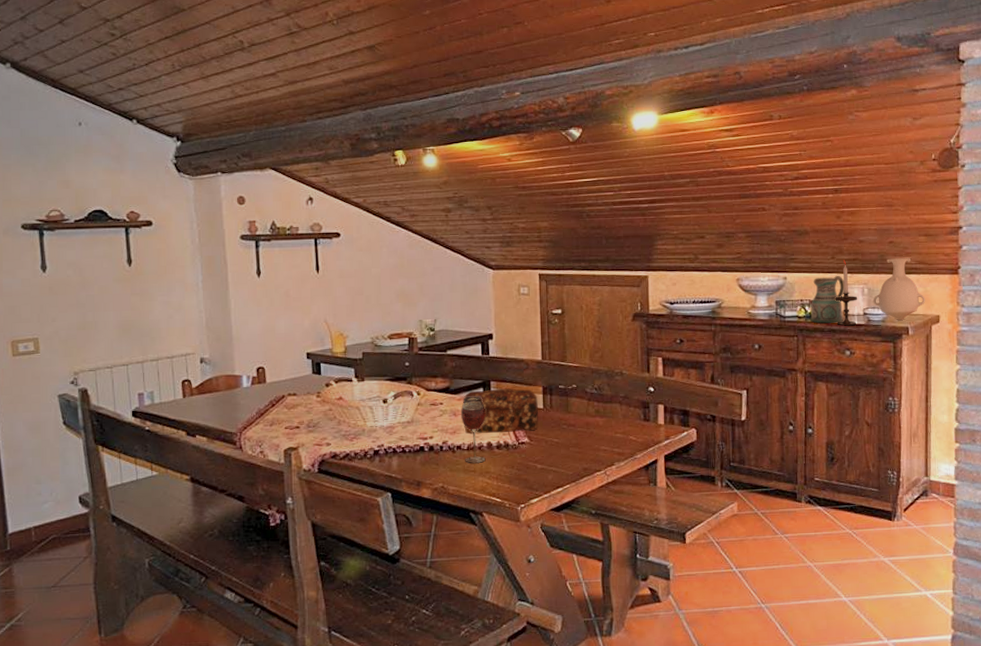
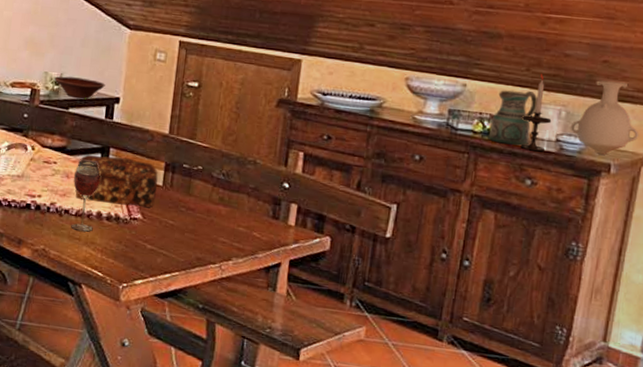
ceramic bowl: none [429,321,478,341] -> present [54,76,105,100]

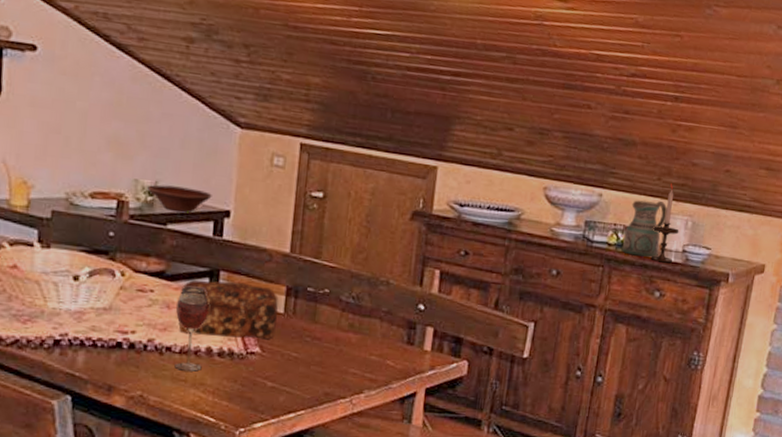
vase: present [570,80,639,155] -> none [695,190,754,264]

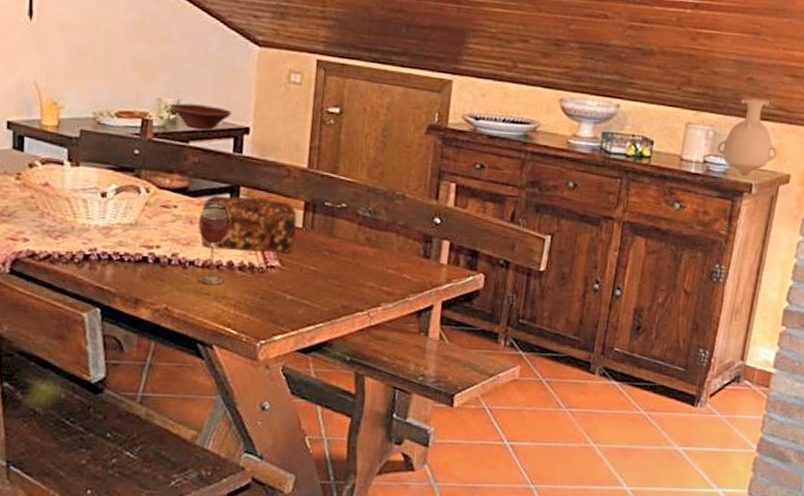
ceramic pitcher: present [621,200,668,258] -> none [640,110,688,169]
candlestick: present [651,183,679,263] -> none [670,93,700,174]
vase: none [695,190,754,264] -> present [716,98,778,175]

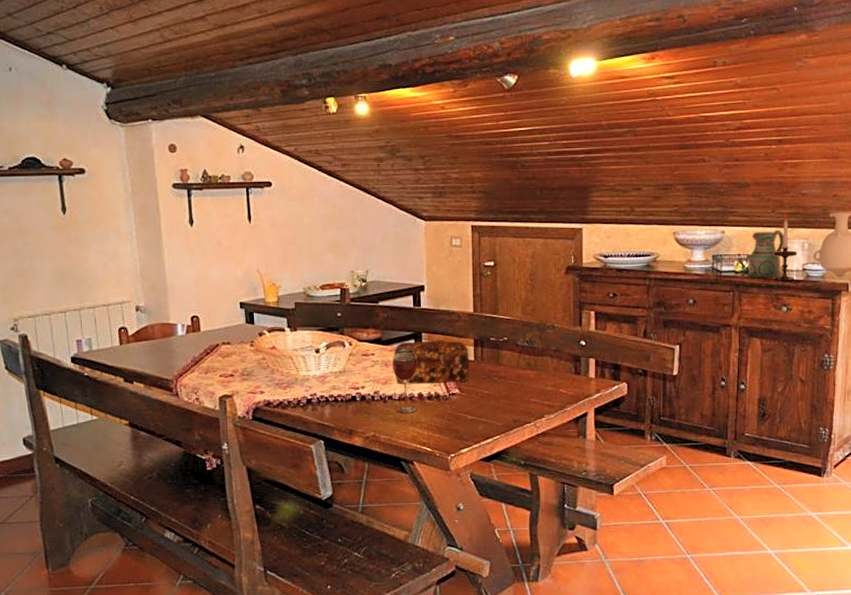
ceramic bowl: present [170,103,232,131] -> none [361,272,409,292]
ceramic pitcher: none [640,110,688,169] -> present [747,230,784,279]
candlestick: none [670,93,700,174] -> present [774,214,797,282]

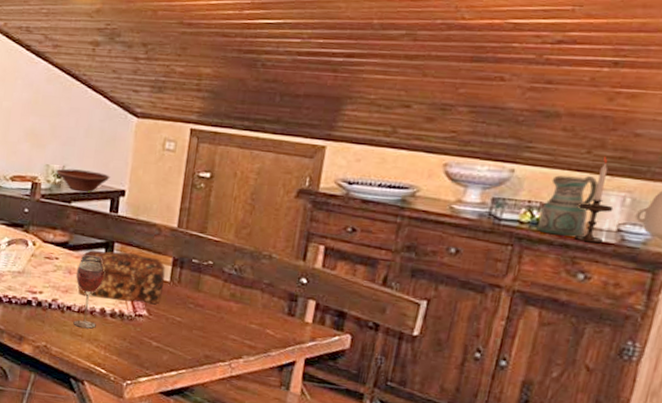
ceramic bowl: none [361,272,409,292] -> present [56,168,110,193]

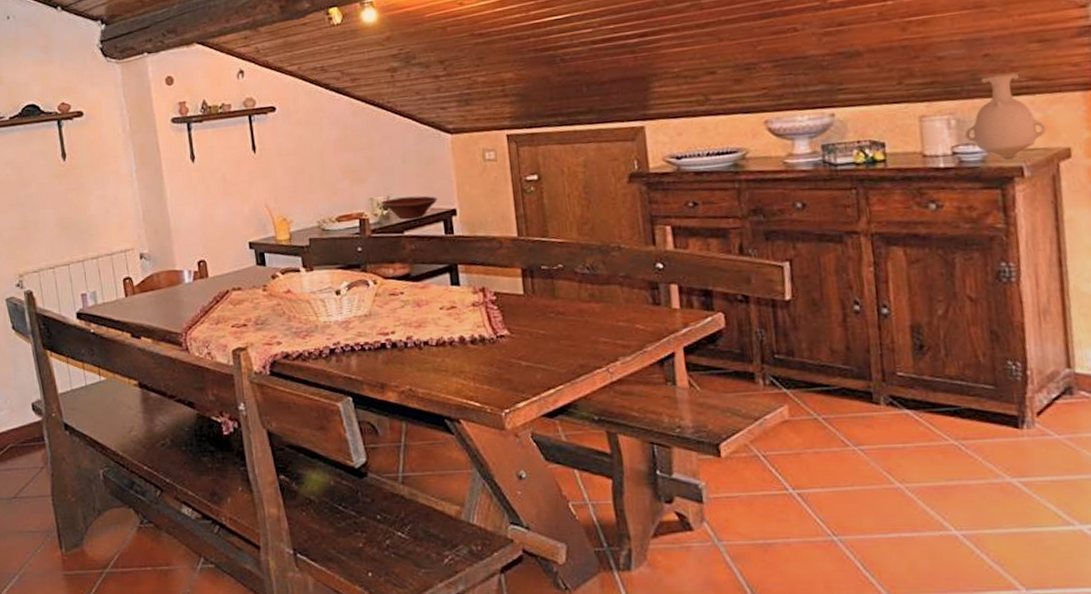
wineglass: present [73,255,104,329] -> none [425,282,459,362]
bread loaf: present [78,250,166,304] -> none [426,272,519,328]
ceramic pitcher: present [536,175,599,237] -> none [872,106,922,171]
candlestick: present [574,157,614,244] -> none [907,84,942,172]

